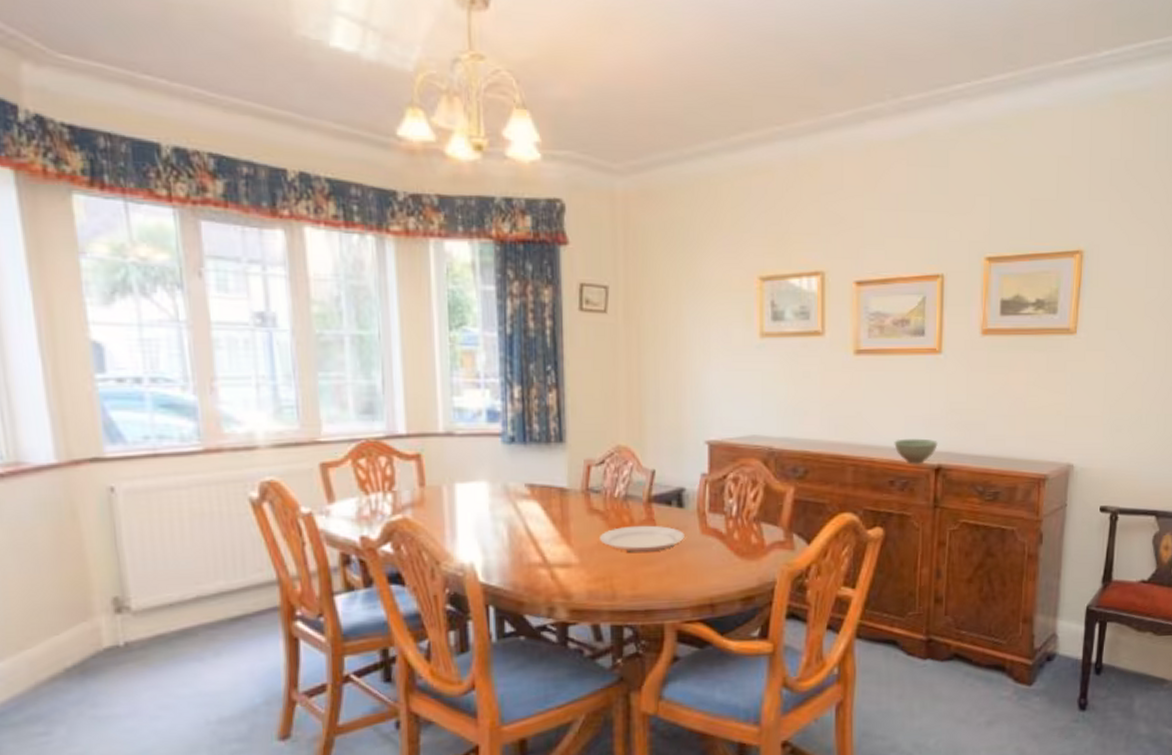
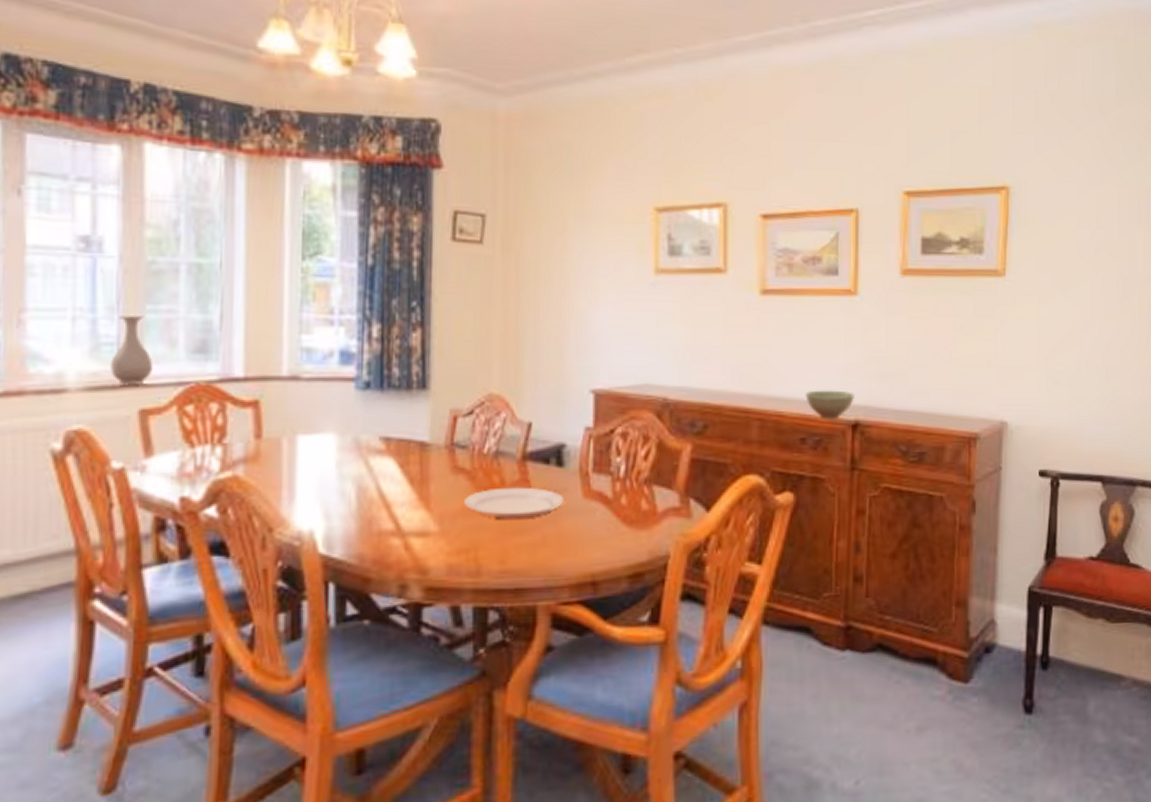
vase: none [292,382,329,442] -> present [110,316,154,385]

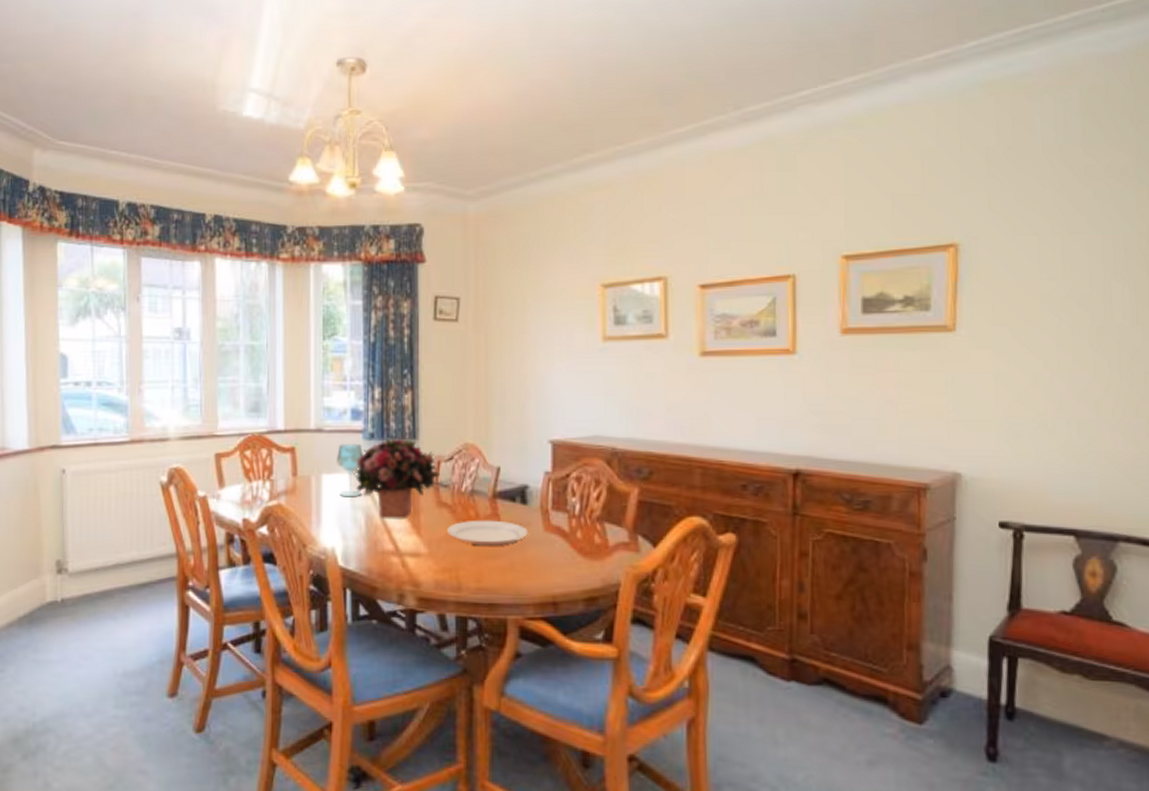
vase: present [110,316,154,385] -> none [196,385,224,436]
wine glass: none [317,396,355,465] -> present [336,444,363,498]
bouquet: none [338,386,456,491] -> present [351,436,440,520]
bowl: present [805,390,855,422] -> none [745,441,795,471]

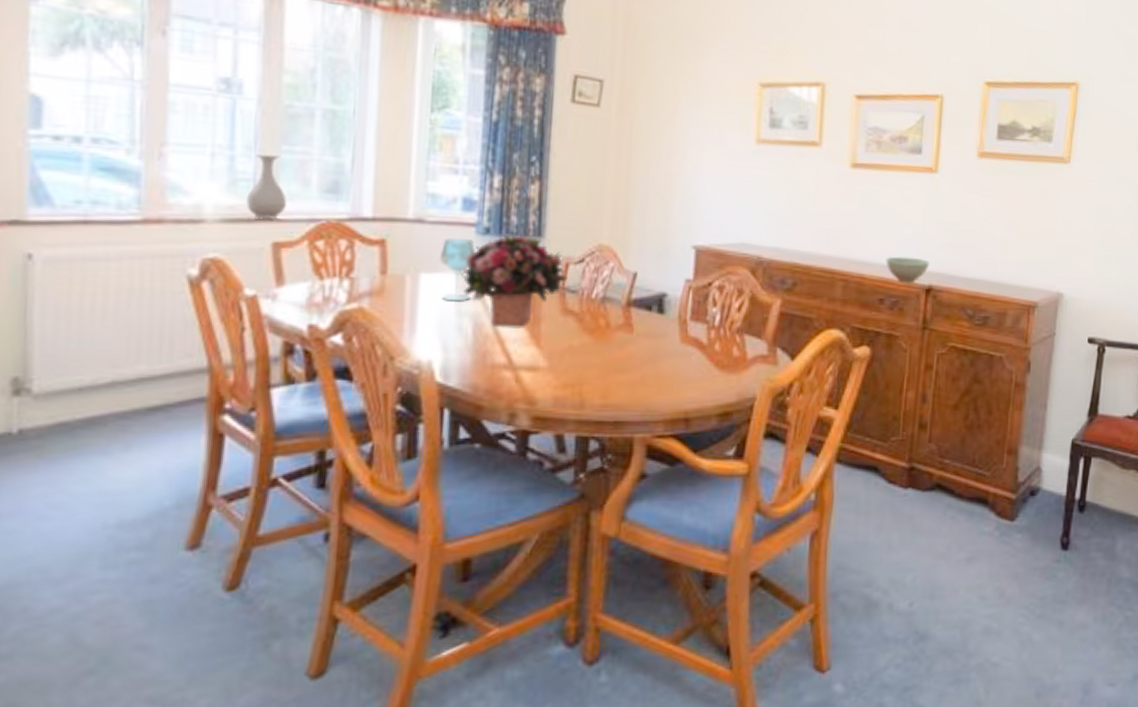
vase: none [196,385,224,436] -> present [246,154,287,220]
plate: present [448,520,528,546] -> none [572,330,663,359]
bowl: none [745,441,795,471] -> present [886,256,930,286]

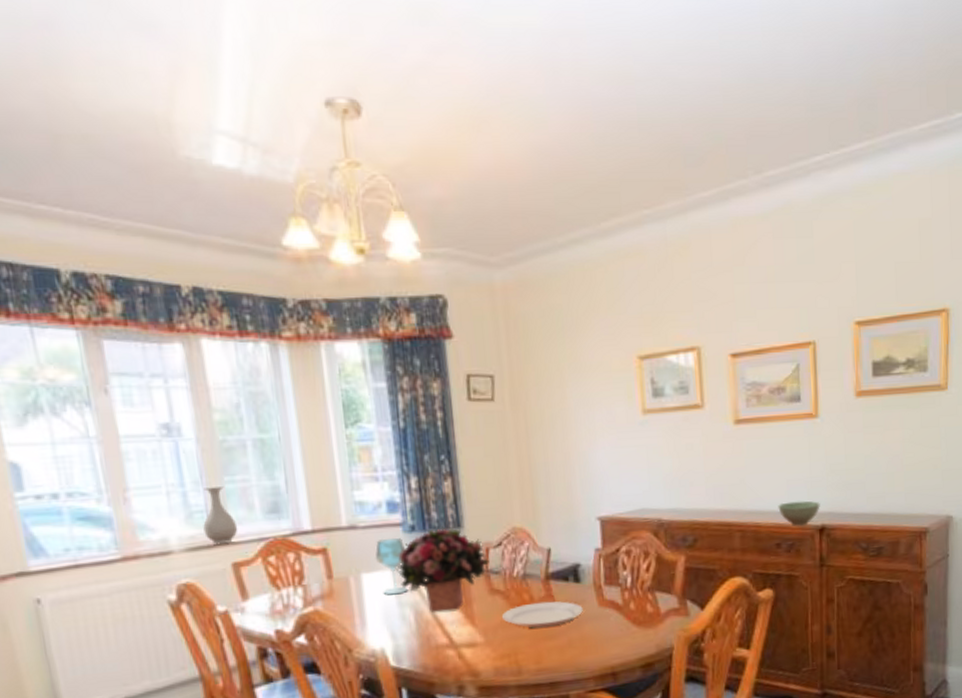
plate: none [572,330,663,359] -> present [502,601,583,628]

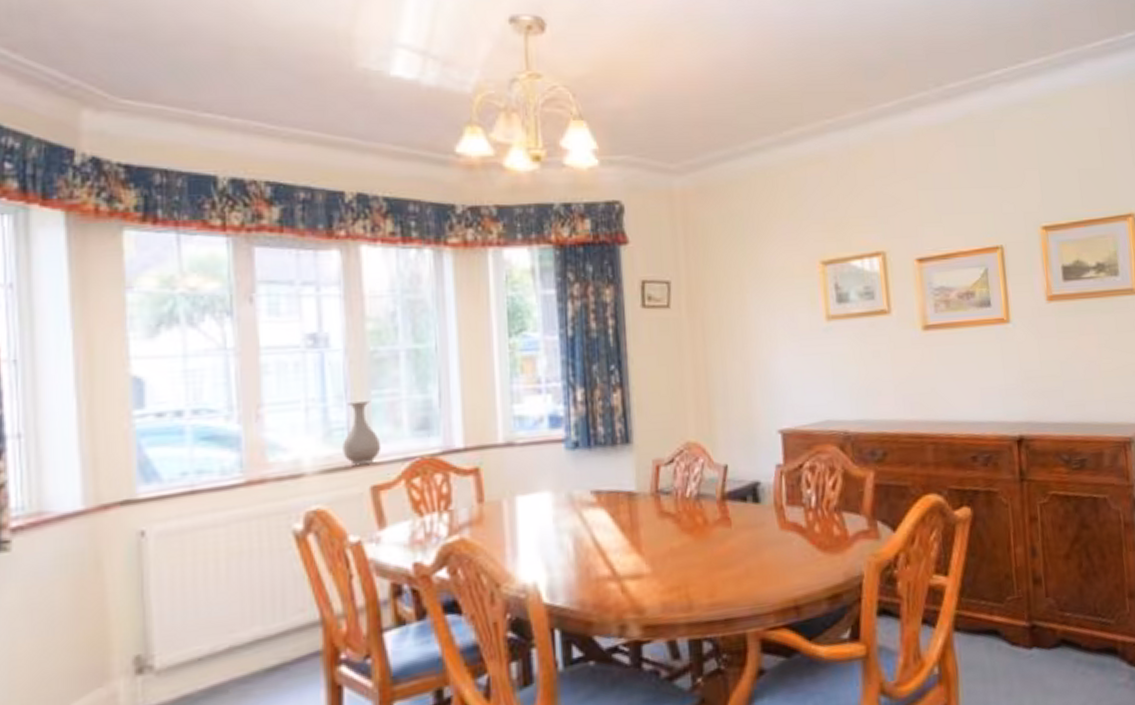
wine glass: present [375,538,407,595] -> none [532,456,567,521]
bouquet: present [394,526,489,613] -> none [553,442,659,541]
plate: present [502,601,583,628] -> none [672,524,763,556]
bowl: present [778,500,820,528] -> none [972,410,1017,439]

